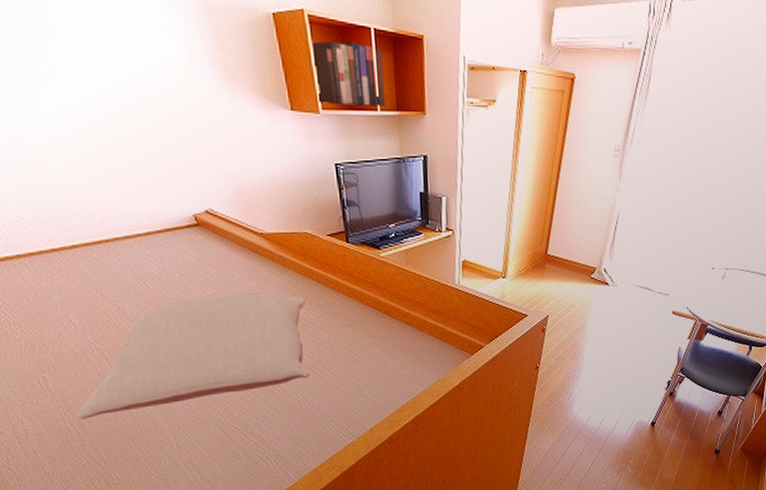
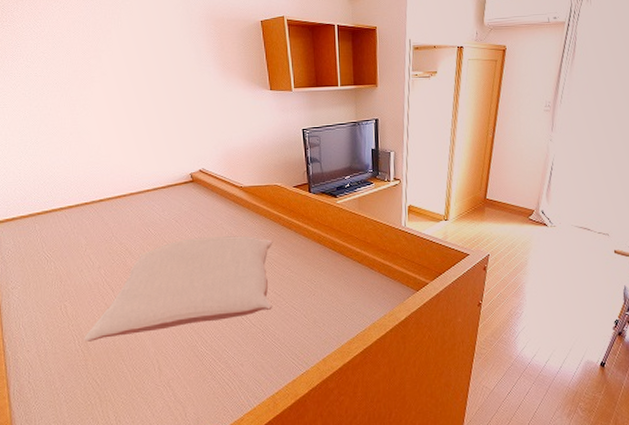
books: present [313,40,385,106] -> none [290,36,345,84]

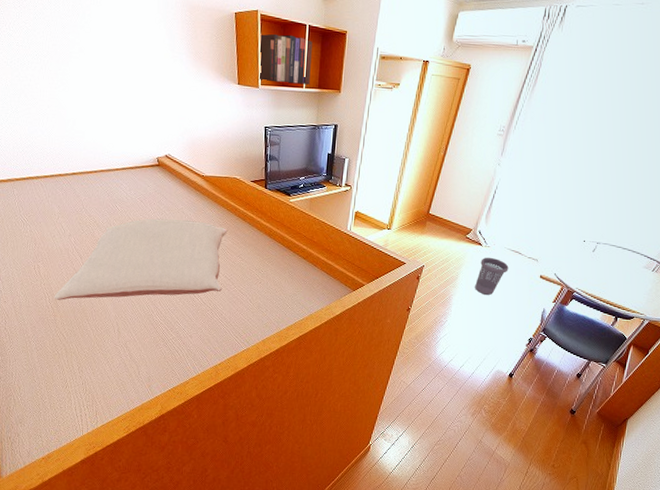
books: none [290,36,345,84] -> present [257,33,313,85]
trash bin: none [547,237,580,278] -> present [475,257,509,295]

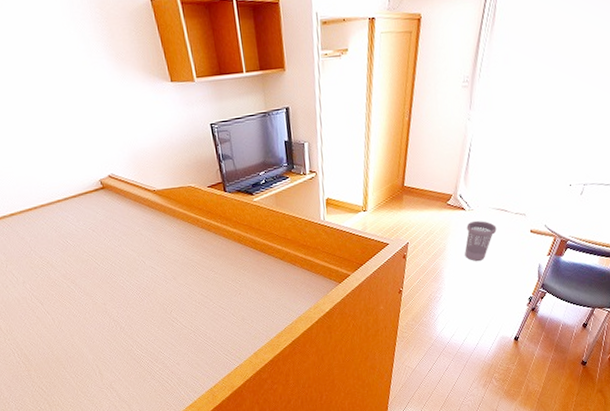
pillow: present [54,218,228,300] -> none [22,240,201,354]
books: present [257,33,313,85] -> none [185,14,250,73]

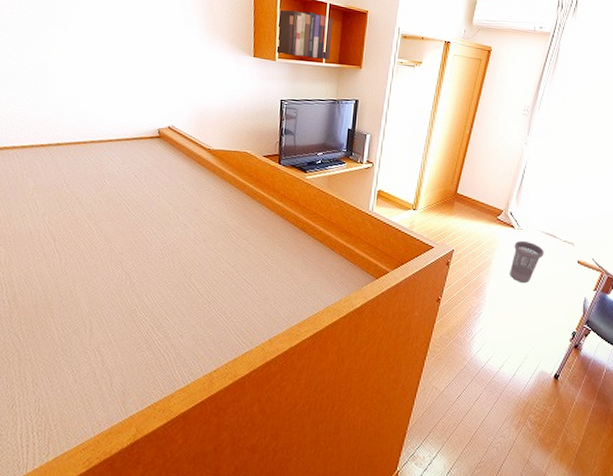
books: none [185,14,250,73] -> present [274,10,333,60]

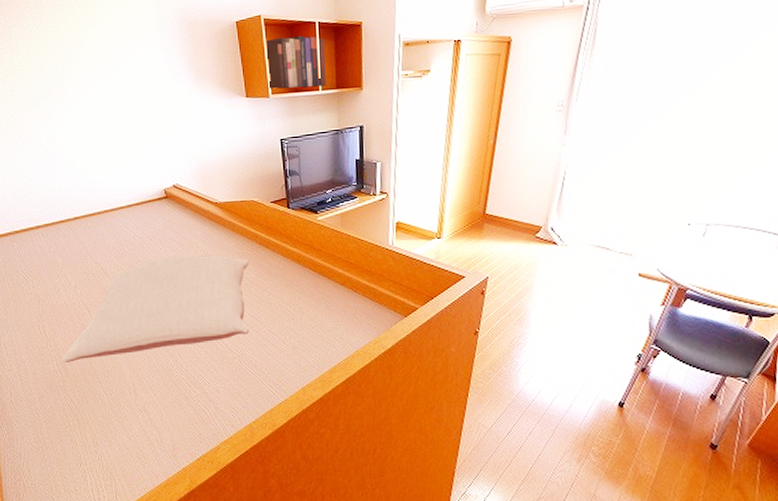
pillow: none [13,195,234,293] -> present [62,255,250,363]
trash bin: present [510,240,544,283] -> none [556,257,596,305]

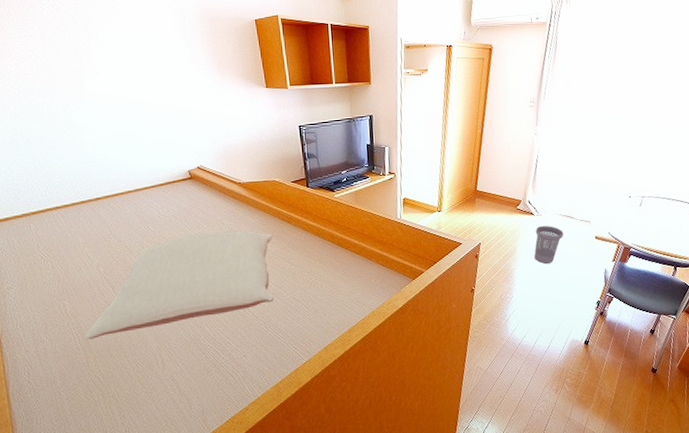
books: present [267,35,326,89] -> none [284,35,339,81]
trash bin: none [556,257,596,305] -> present [534,225,564,264]

